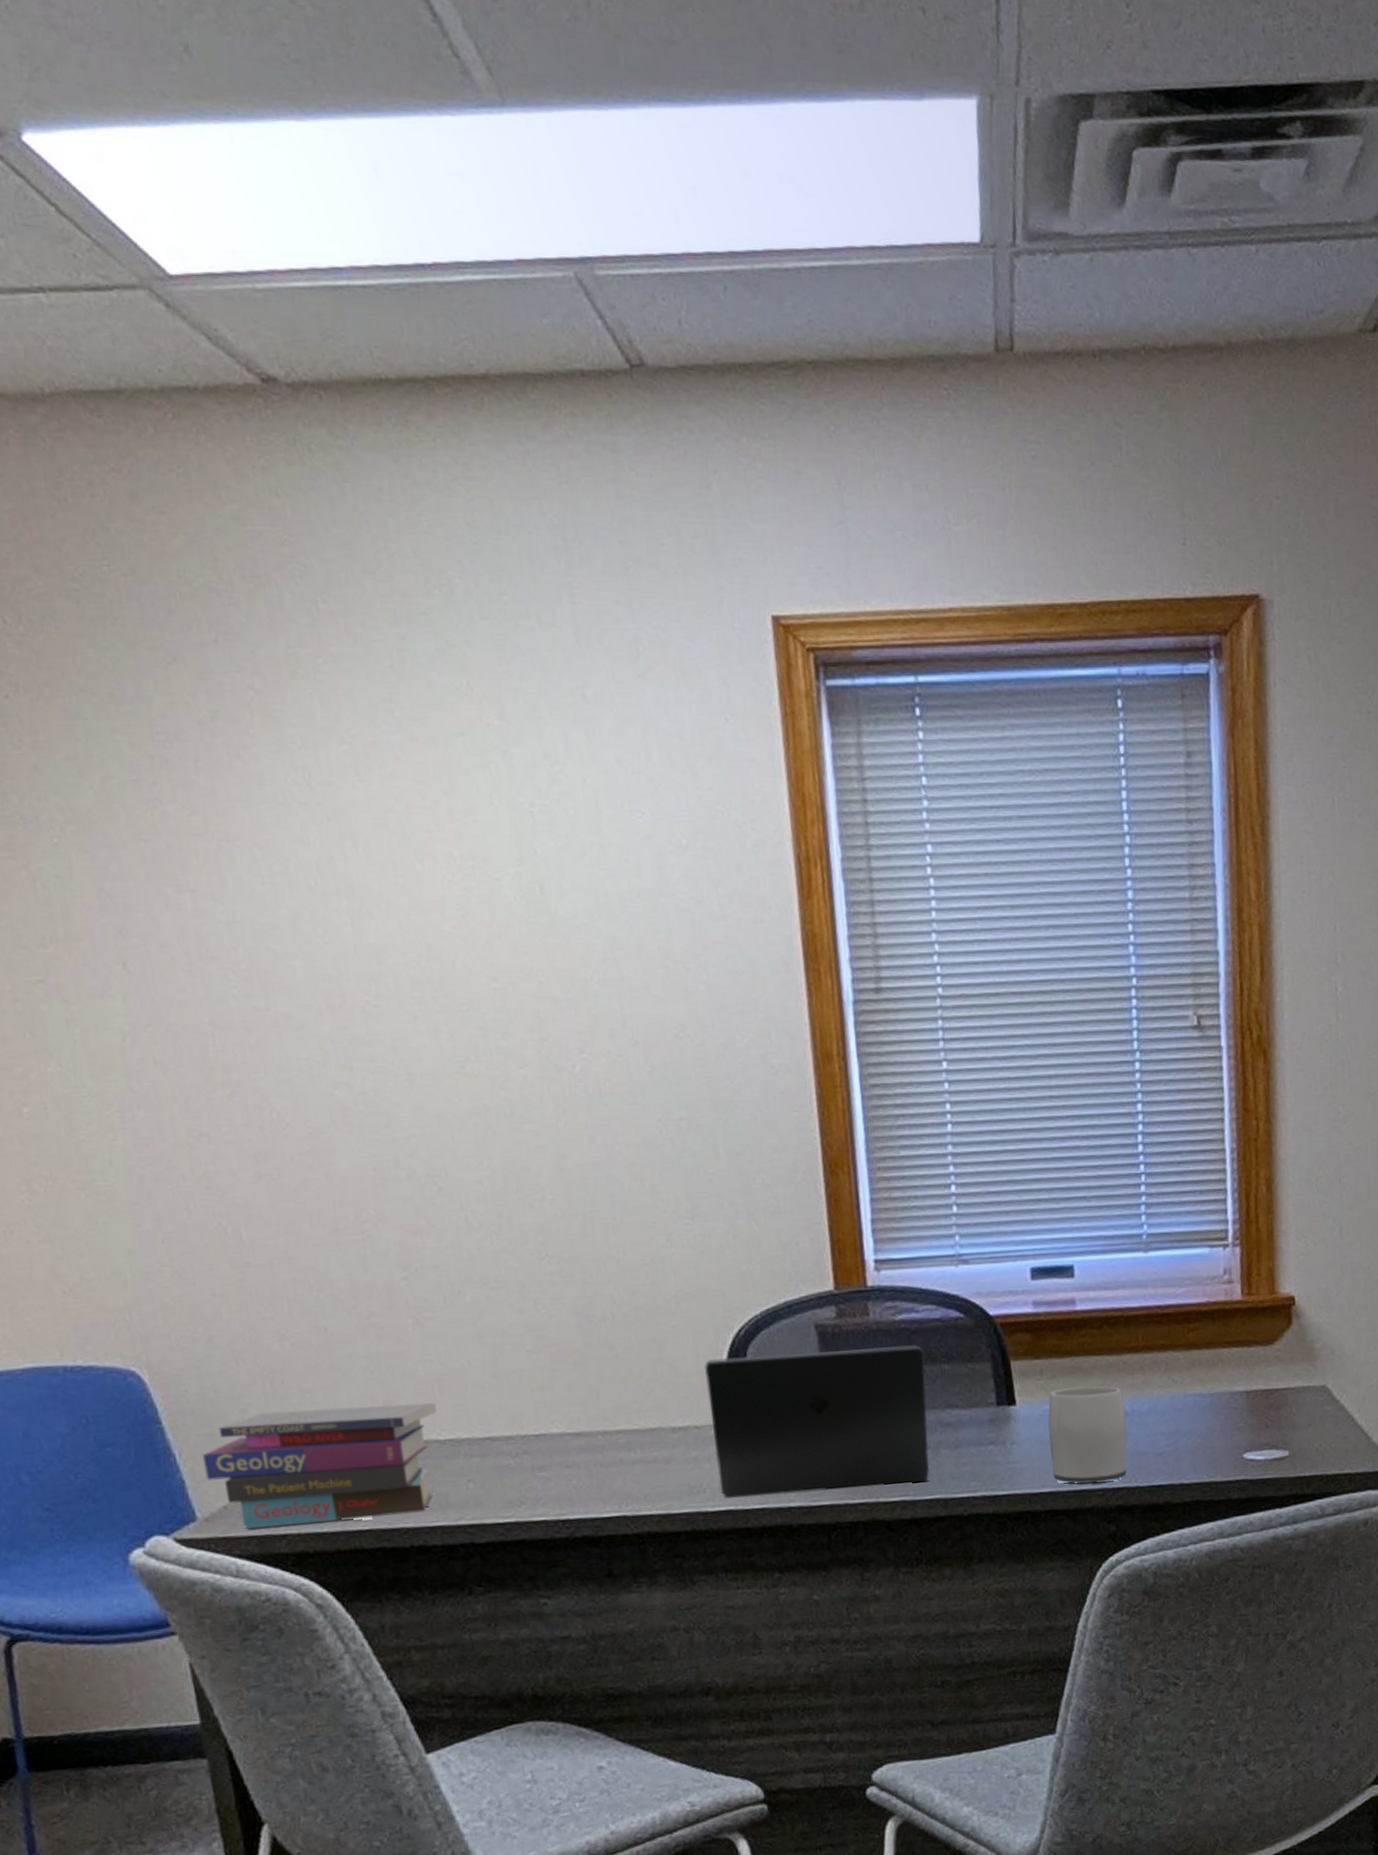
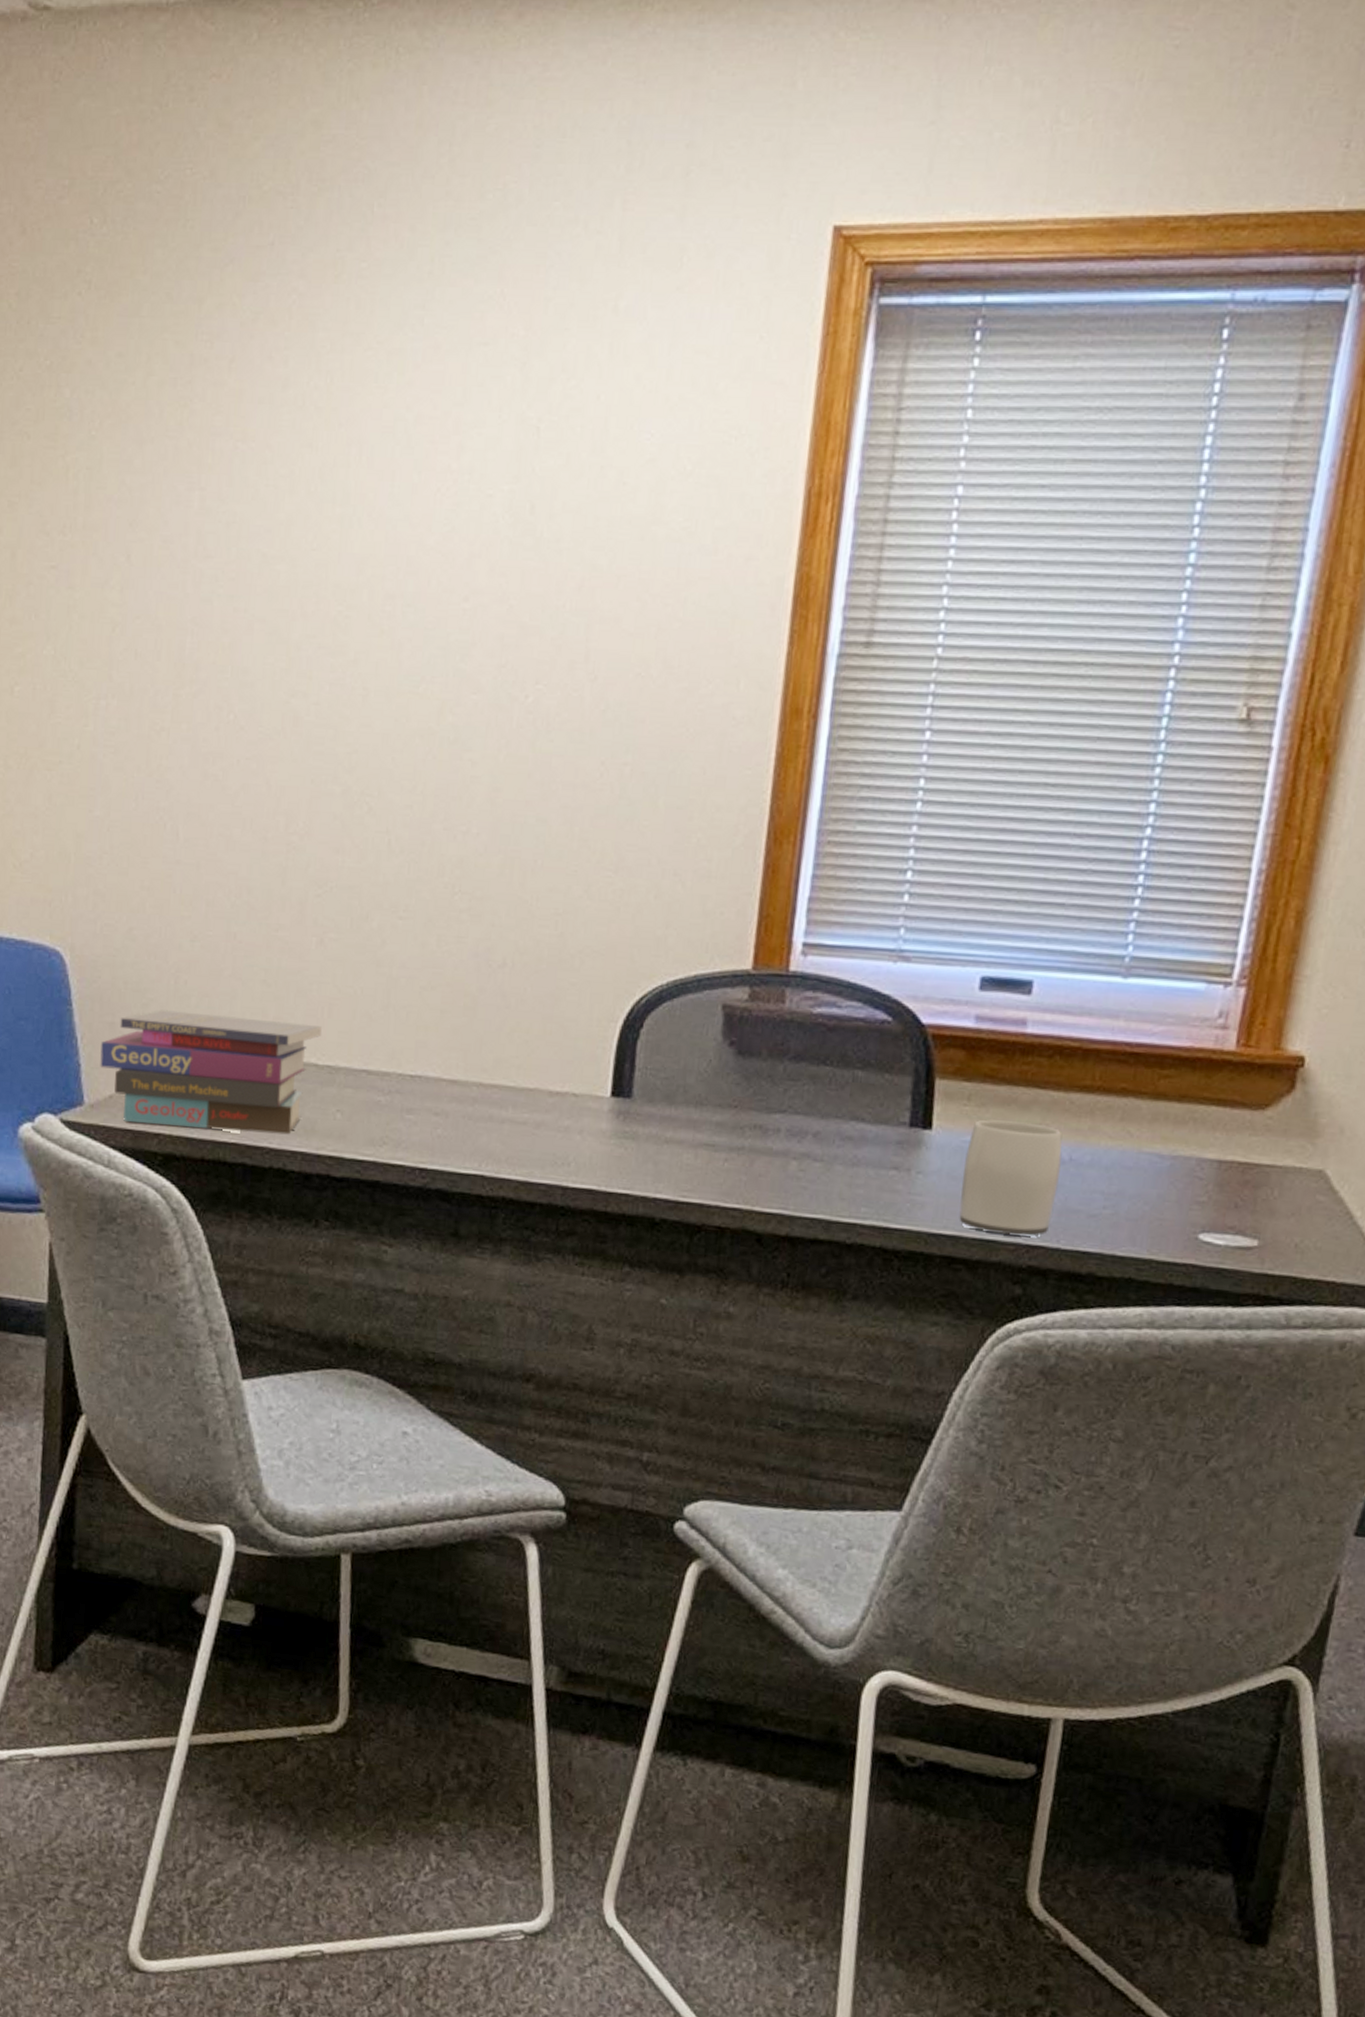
laptop: present [704,1345,930,1499] -> none [586,1025,838,1198]

